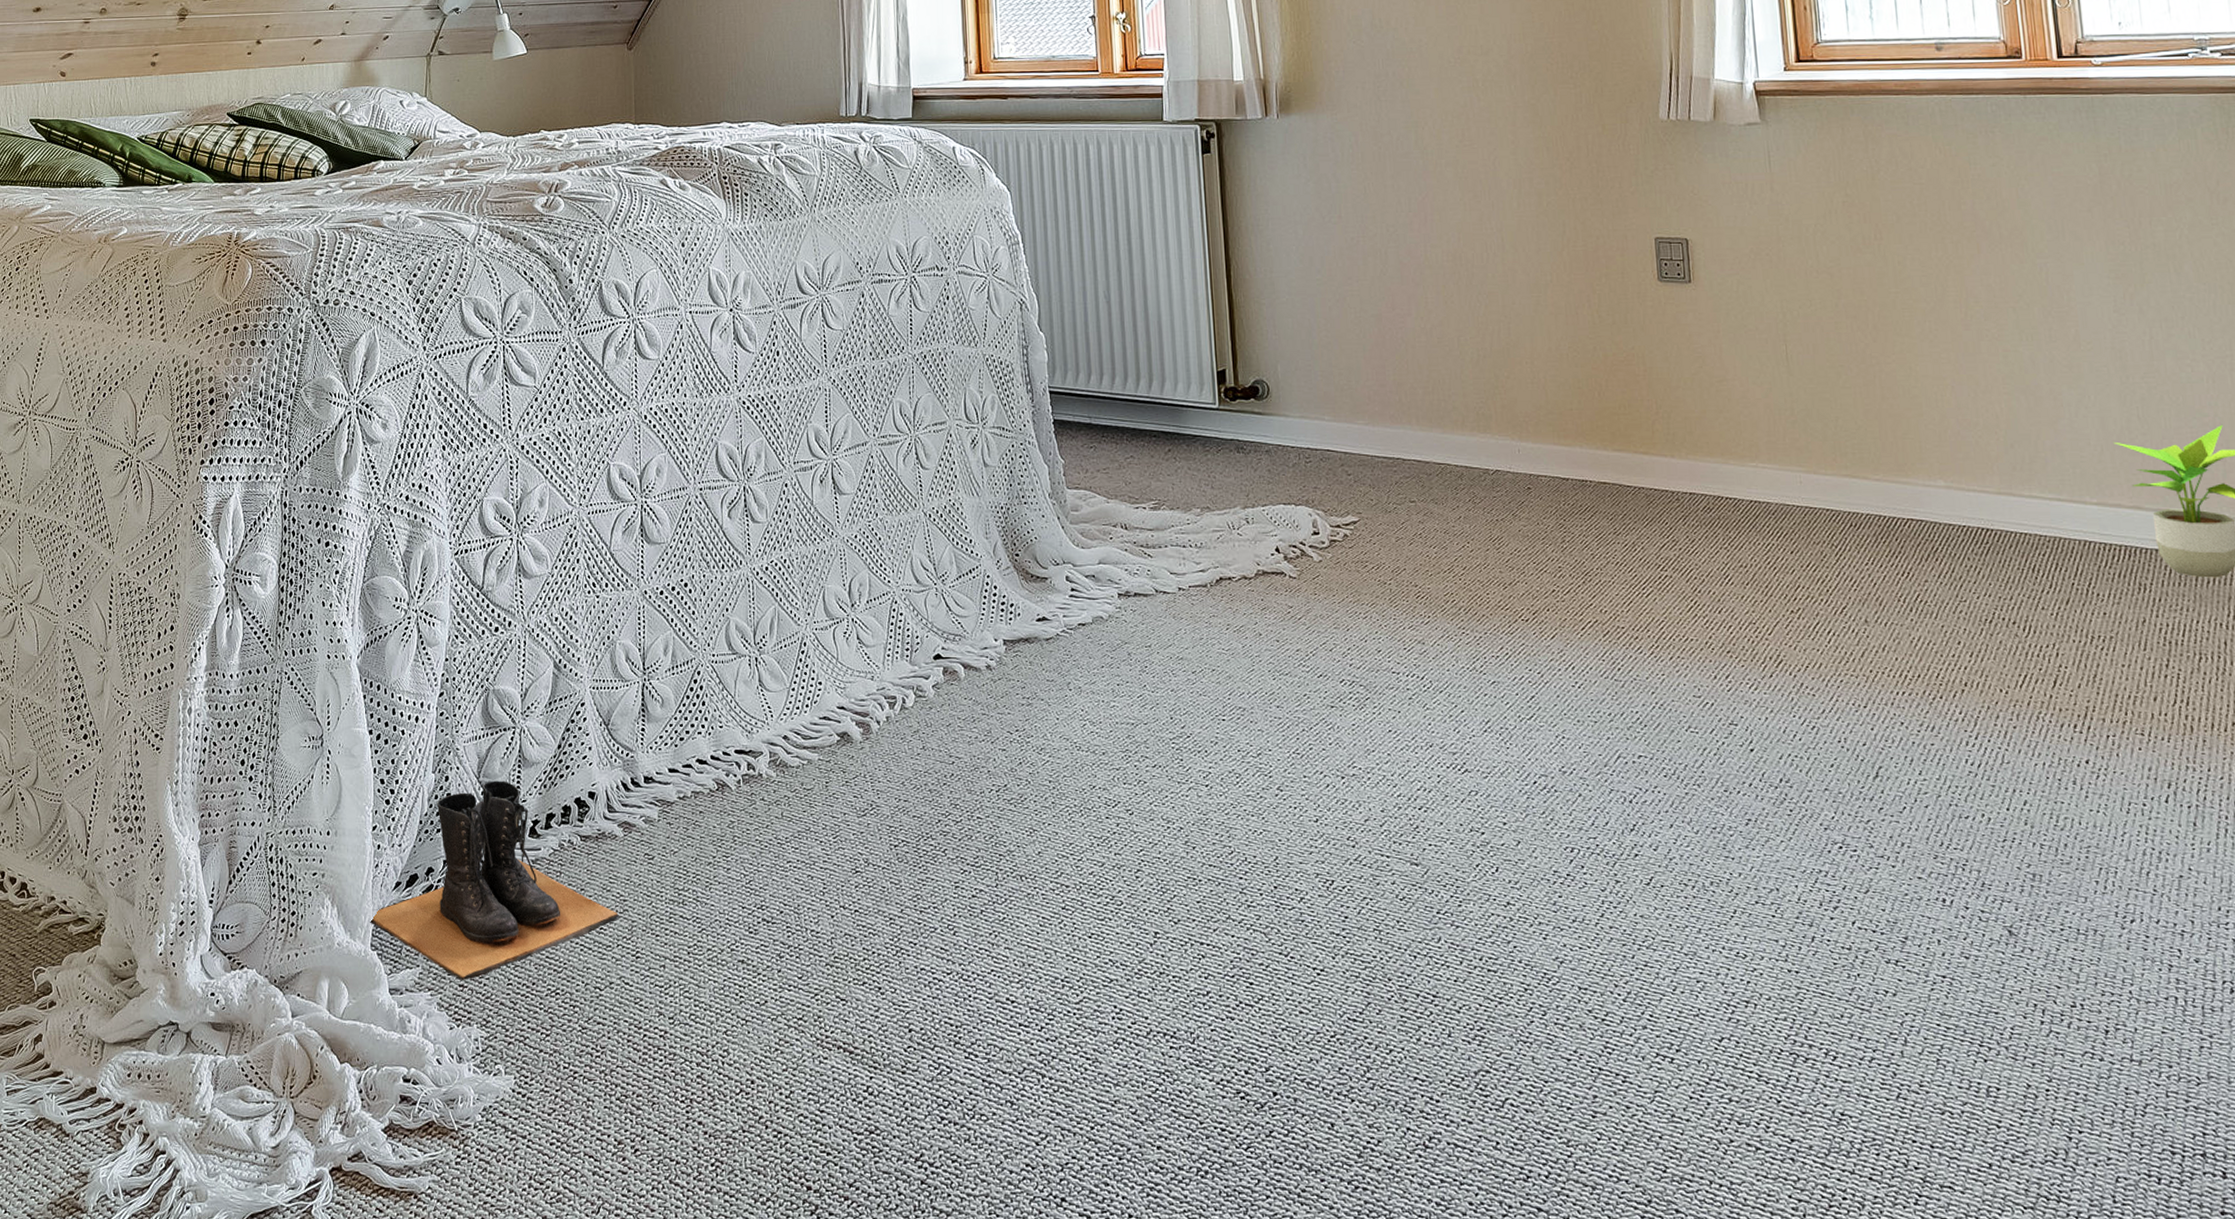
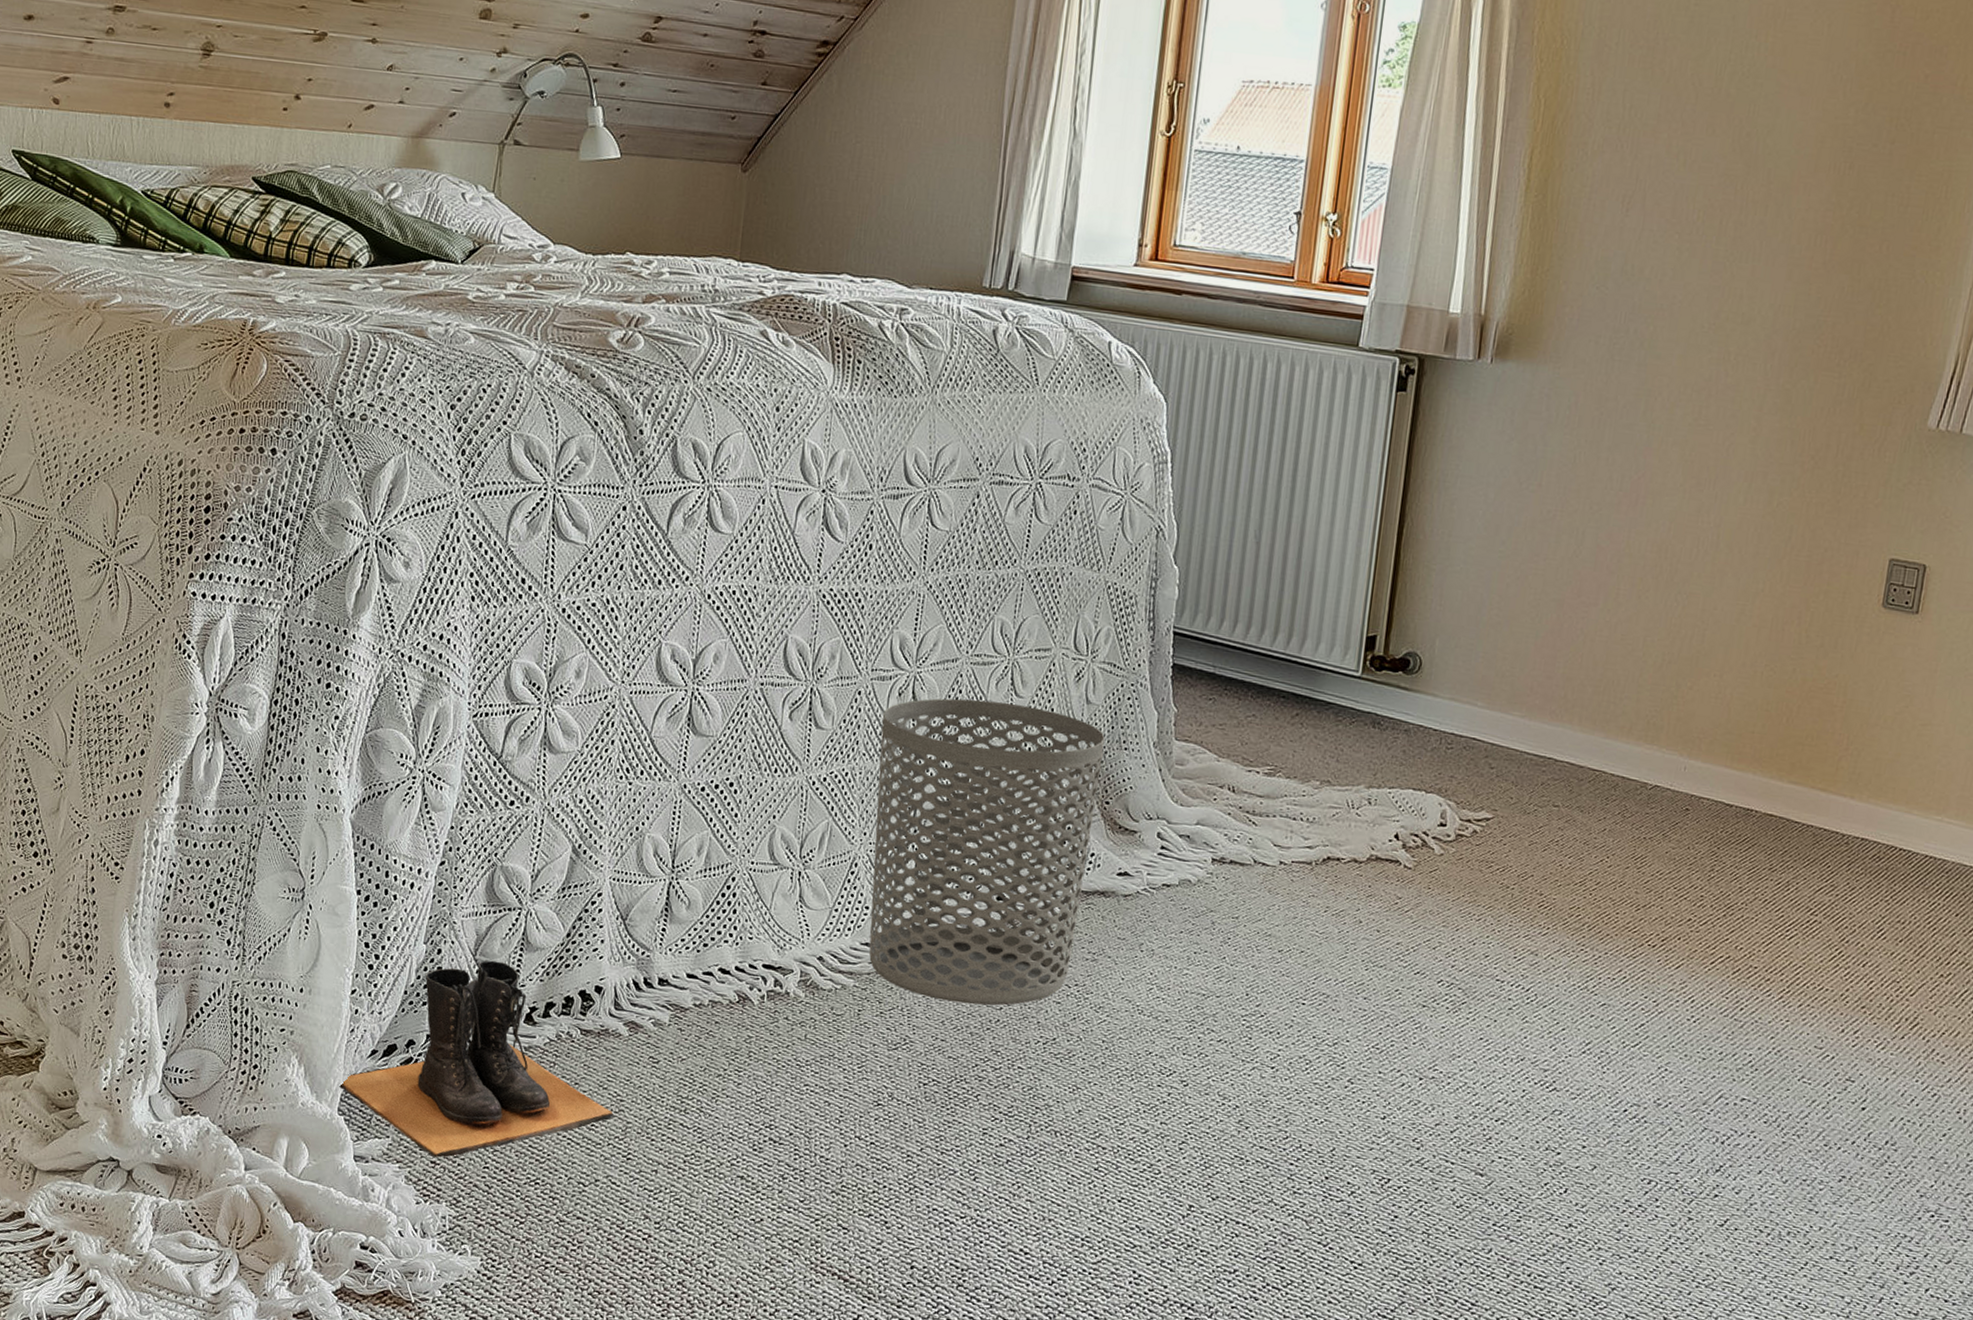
waste bin: none [810,477,1009,763] -> present [869,698,1105,1006]

